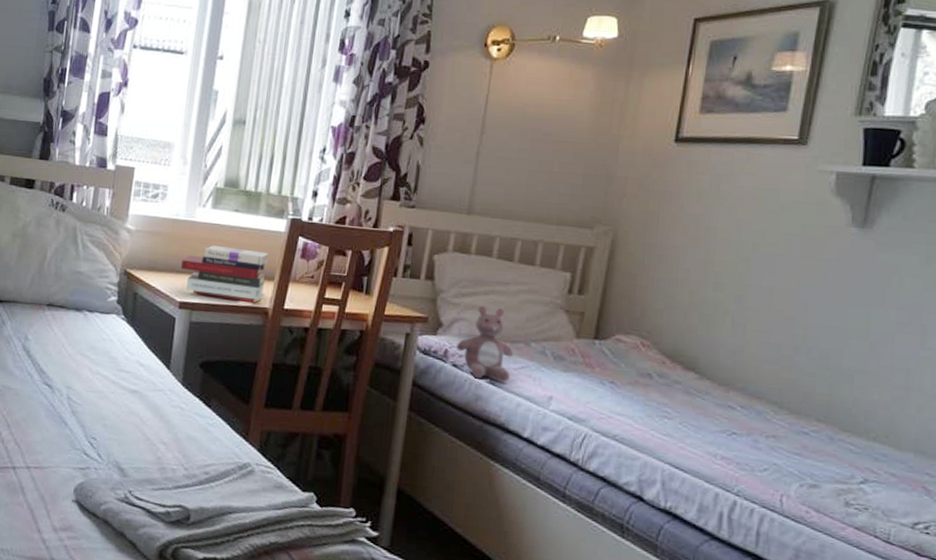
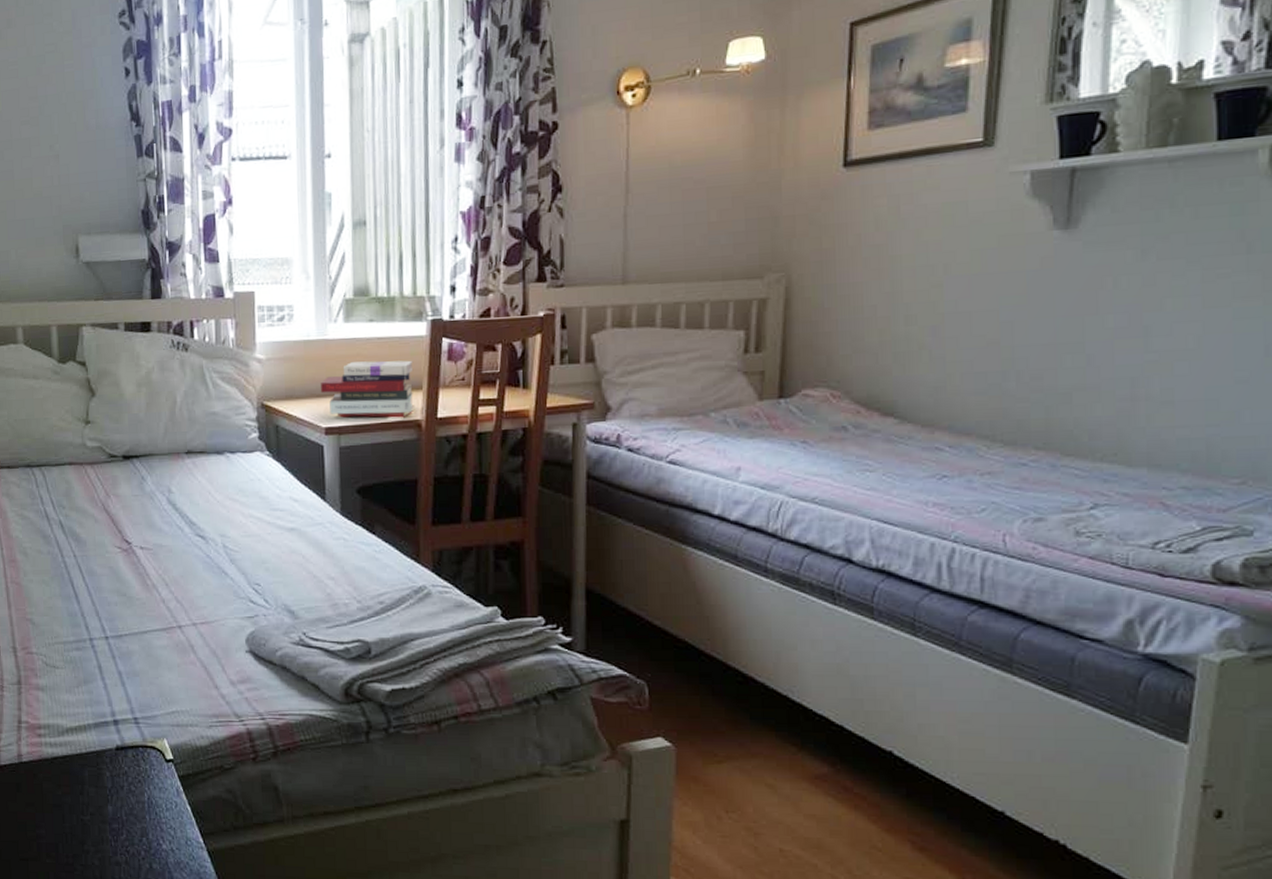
stuffed animal: present [455,305,514,382] -> none [628,380,693,461]

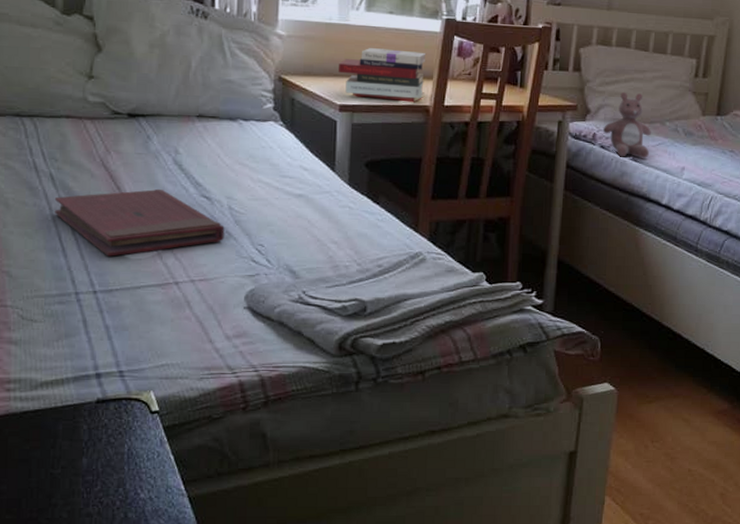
book: none [65,530,221,601] -> present [54,188,225,257]
stuffed animal: none [628,380,693,461] -> present [602,92,652,158]

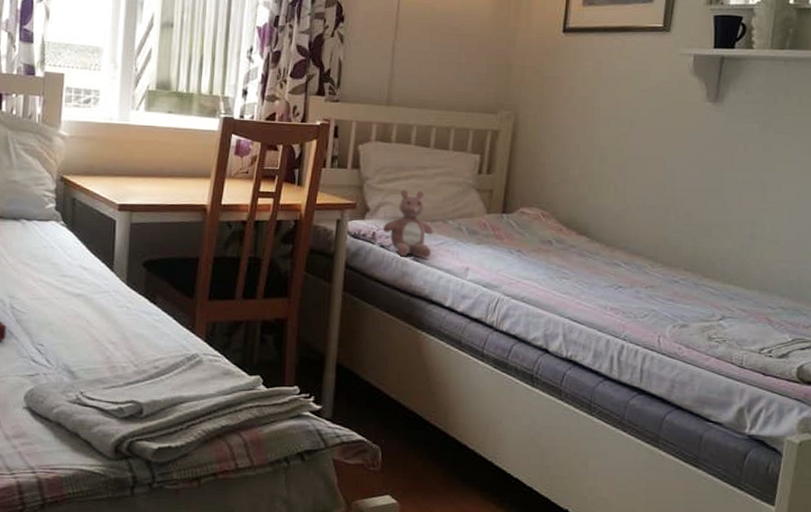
books: present [339,48,427,103] -> none [118,147,205,202]

